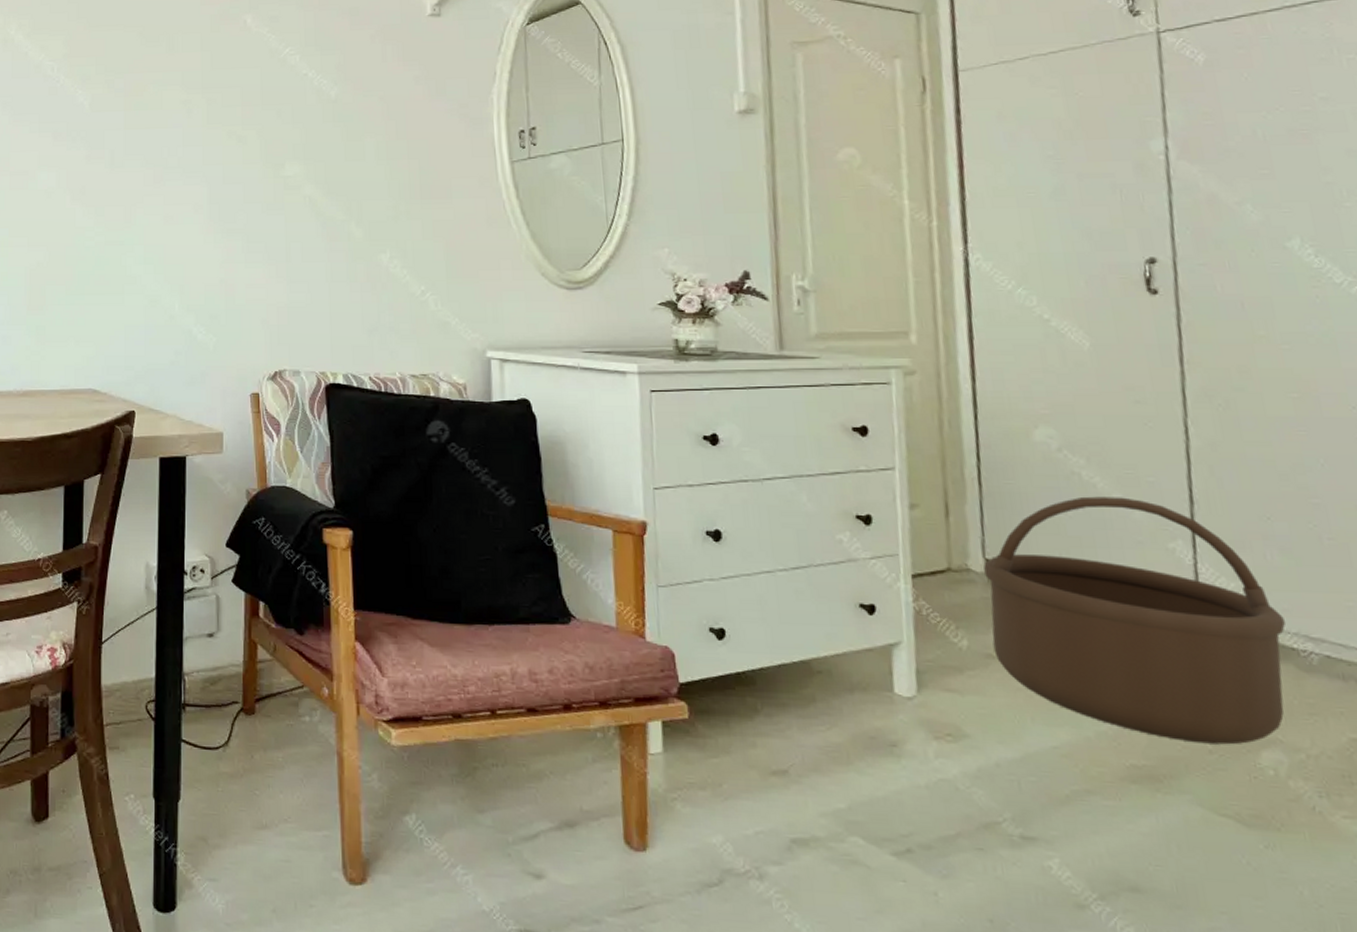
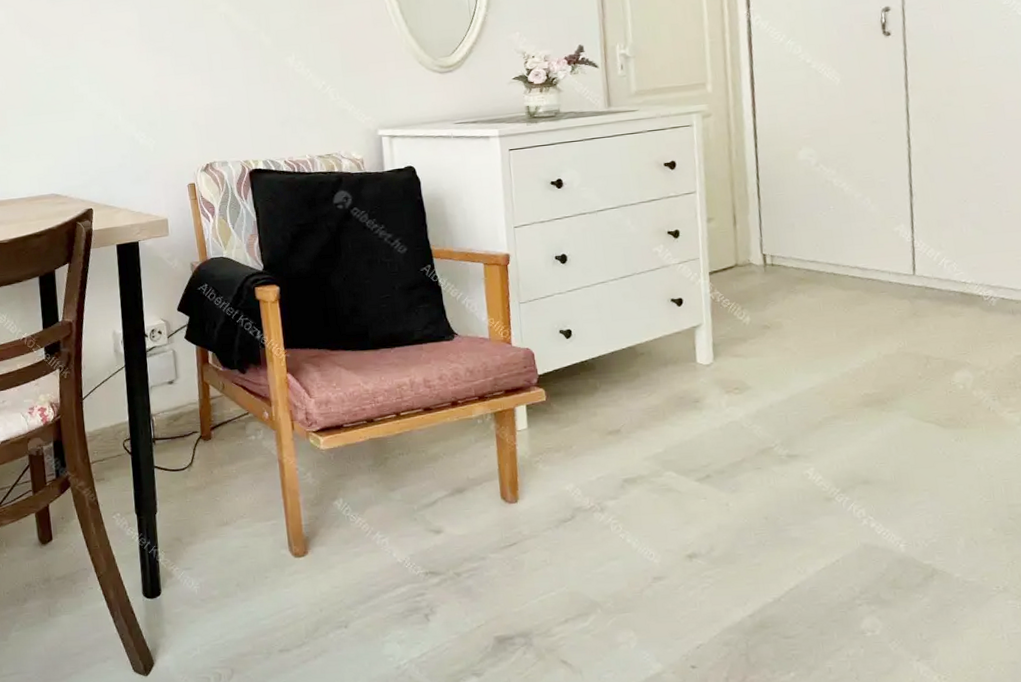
basket: present [983,496,1286,745] -> none [761,196,975,373]

